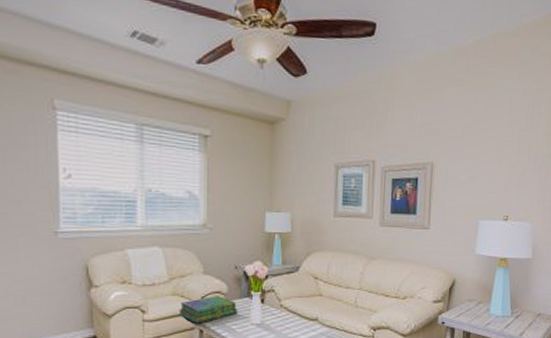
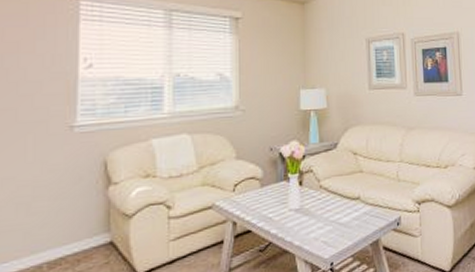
stack of books: present [178,296,238,324] -> none [209,182,275,216]

